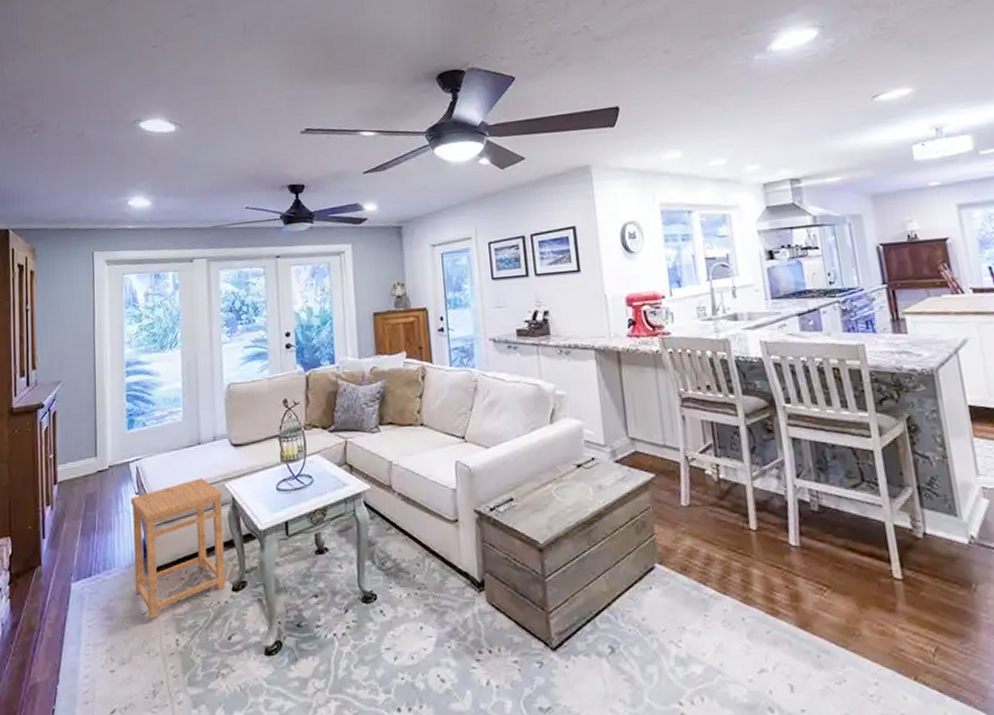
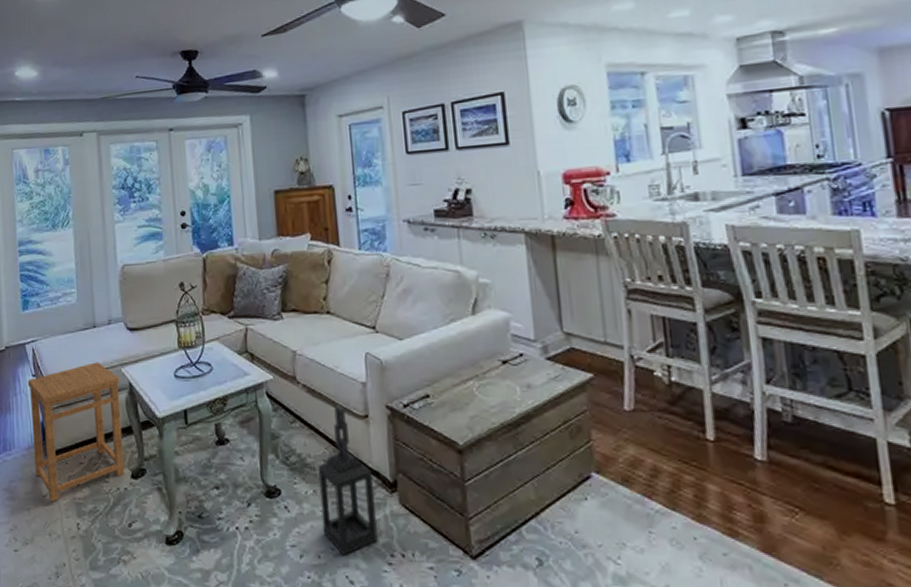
lantern: none [411,510,467,655] -> present [318,404,378,555]

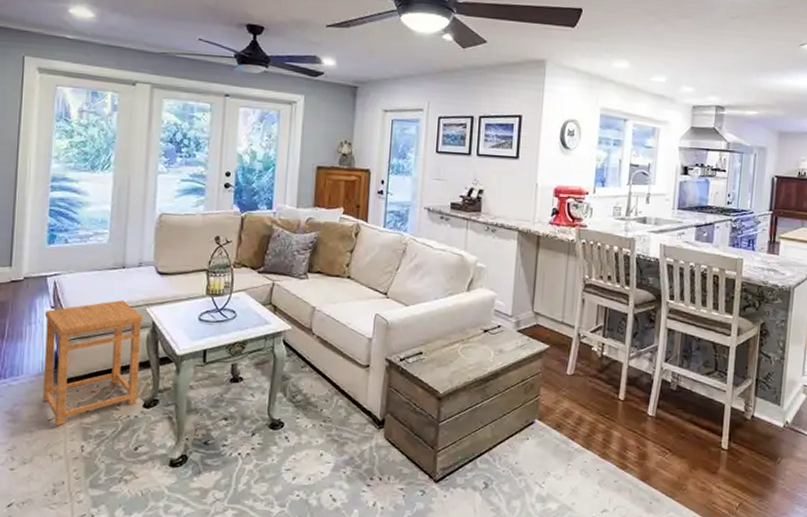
lantern: present [318,404,378,555] -> none [316,355,365,478]

